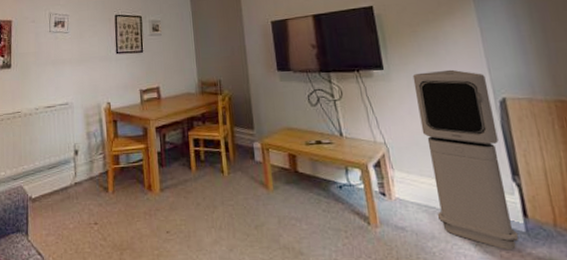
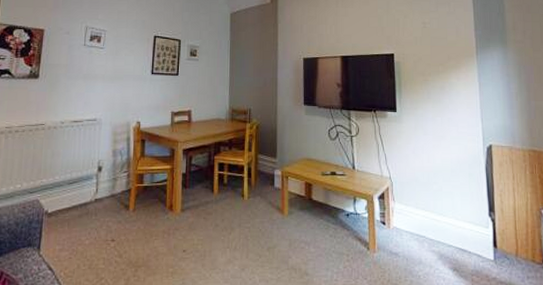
air purifier: present [412,69,519,251] -> none [420,116,488,275]

